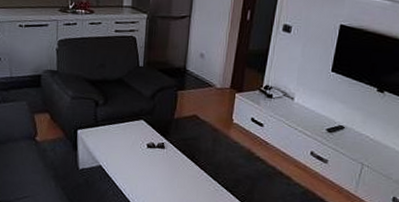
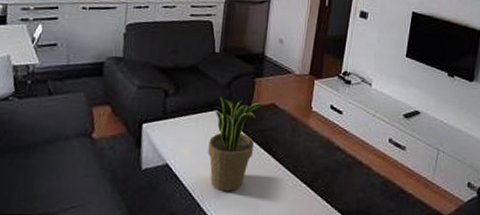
potted plant: none [136,107,187,193] -> present [208,96,265,192]

